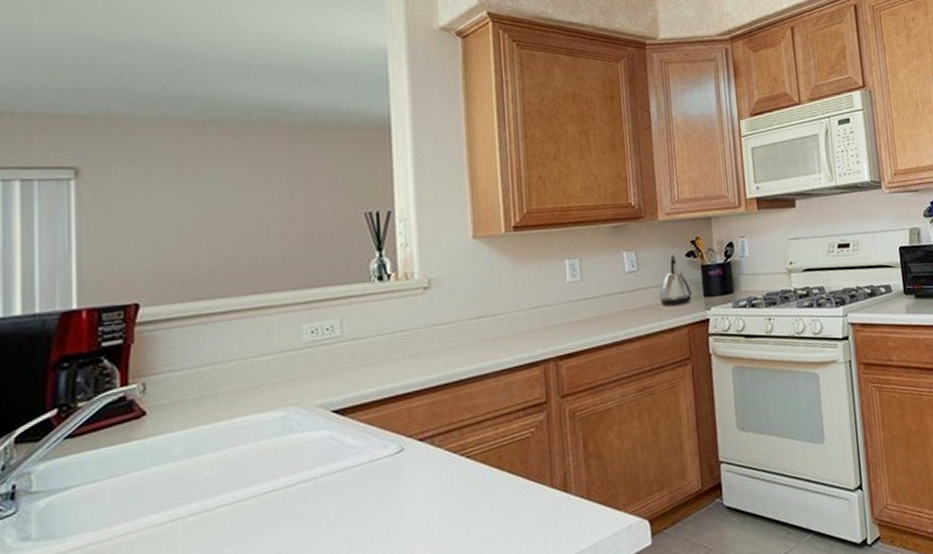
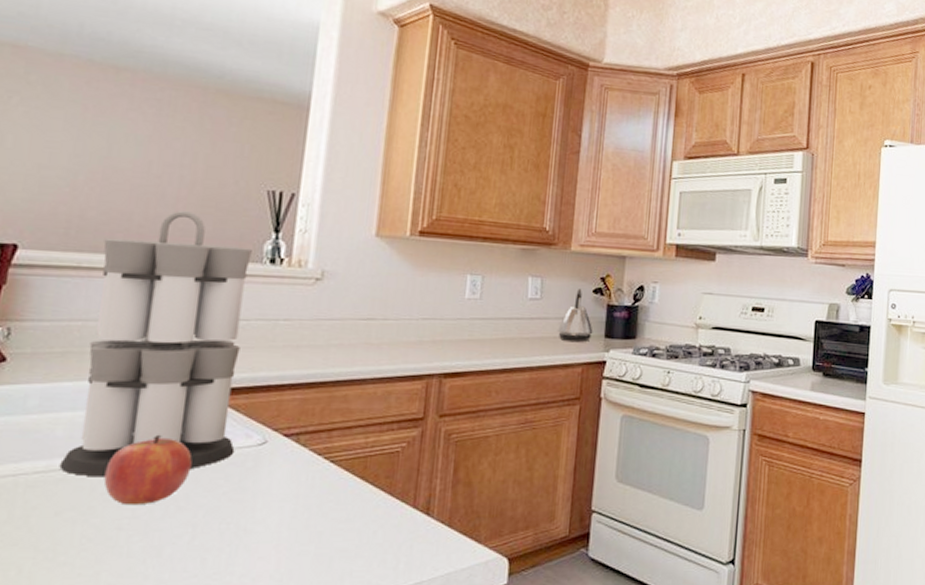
spice rack: none [212,245,375,511] -> present [59,211,252,476]
fruit: none [256,459,337,532] -> present [103,434,193,506]

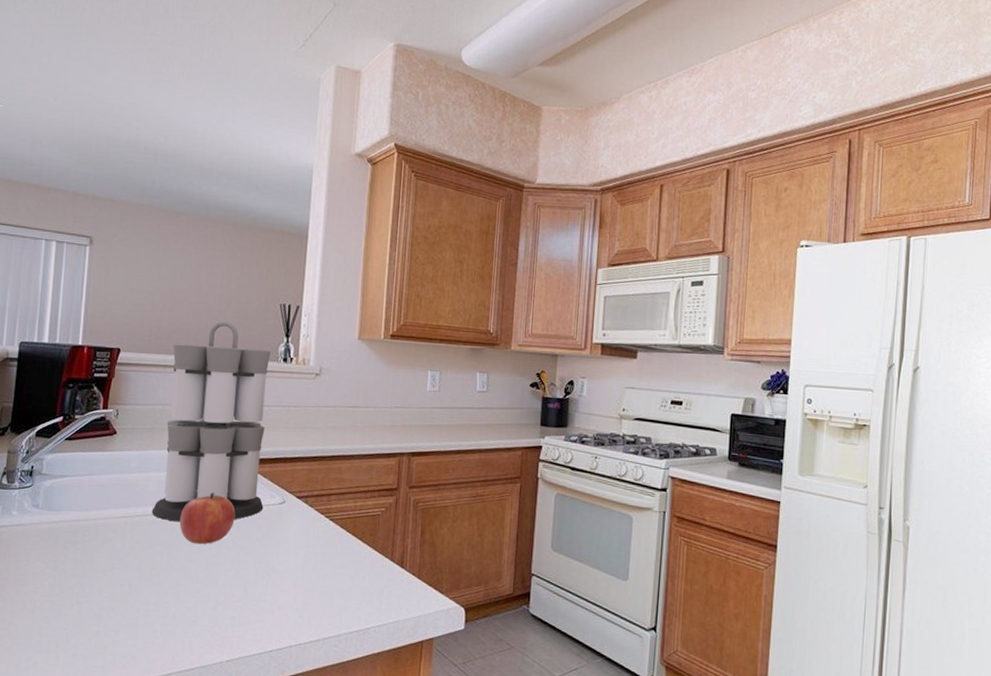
kettle: present [558,289,593,343] -> none [501,383,531,430]

